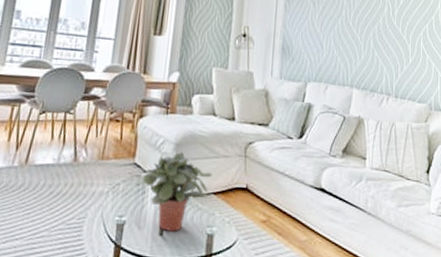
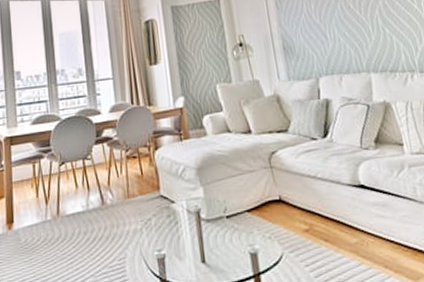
potted plant: present [142,151,212,232] -> none [171,175,243,258]

